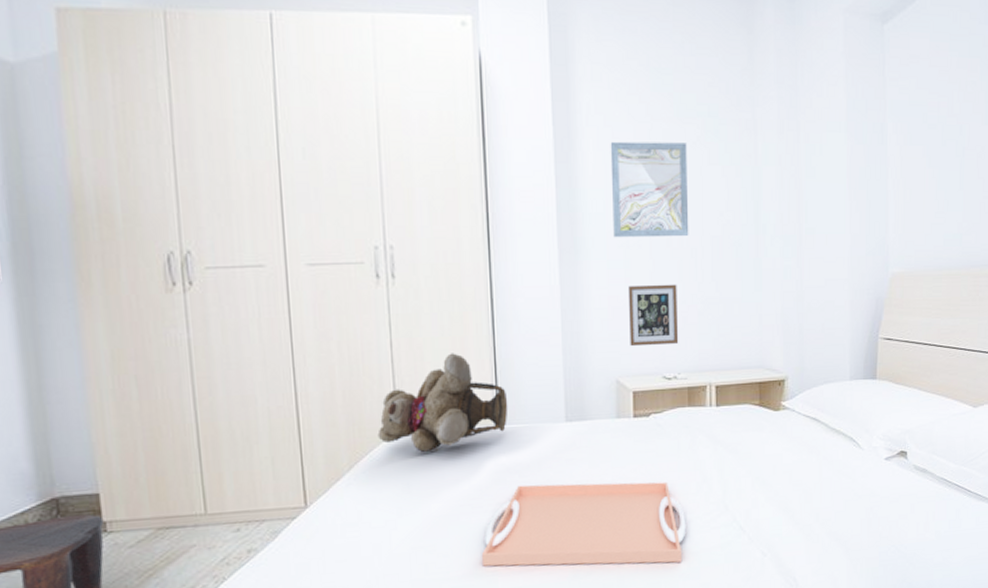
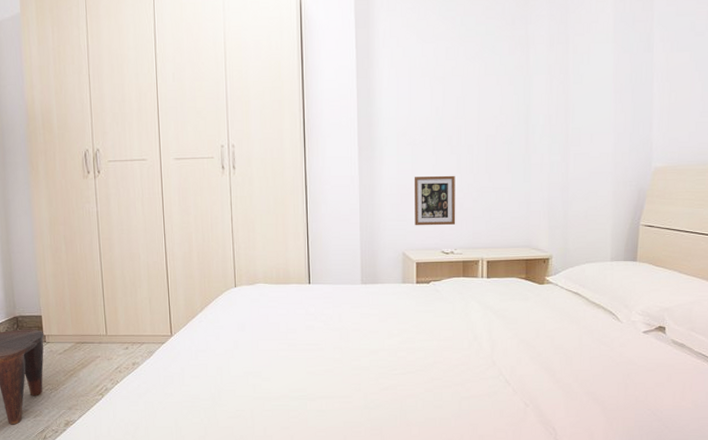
teddy bear: present [377,353,508,452] -> none [221,227,317,301]
serving tray: present [481,481,686,567] -> none [294,331,459,404]
wall art: present [610,141,689,238] -> none [402,58,467,138]

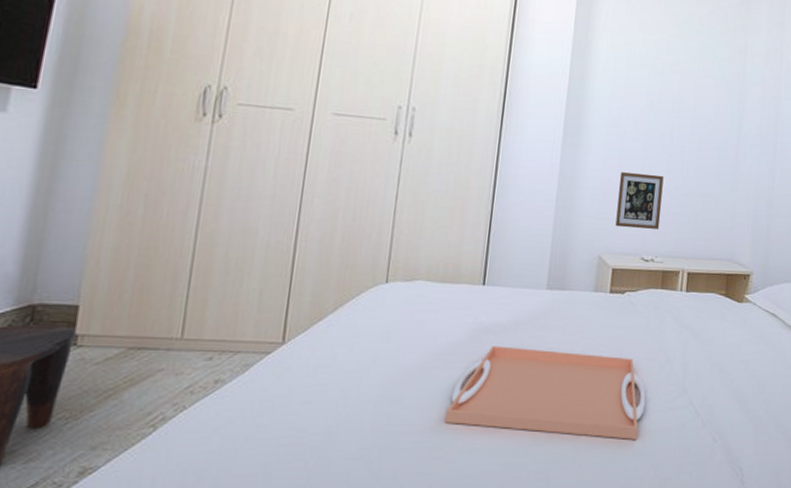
serving tray: none [294,331,459,404] -> present [444,345,646,440]

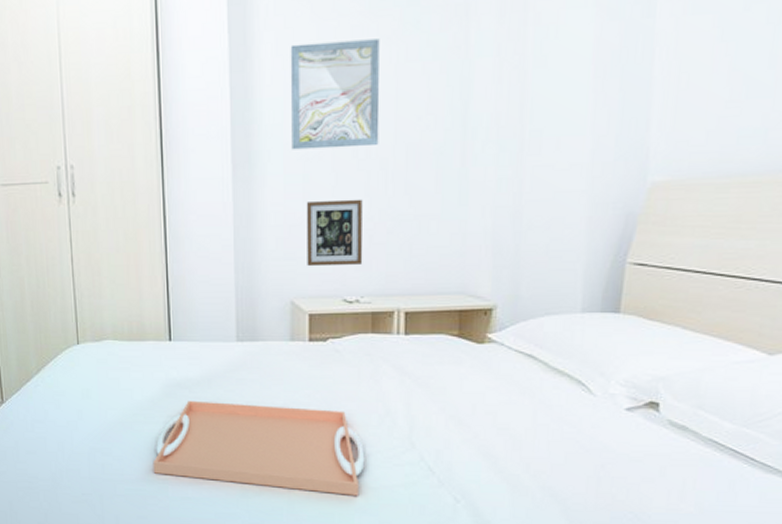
wall art: none [613,46,687,135] -> present [290,38,380,150]

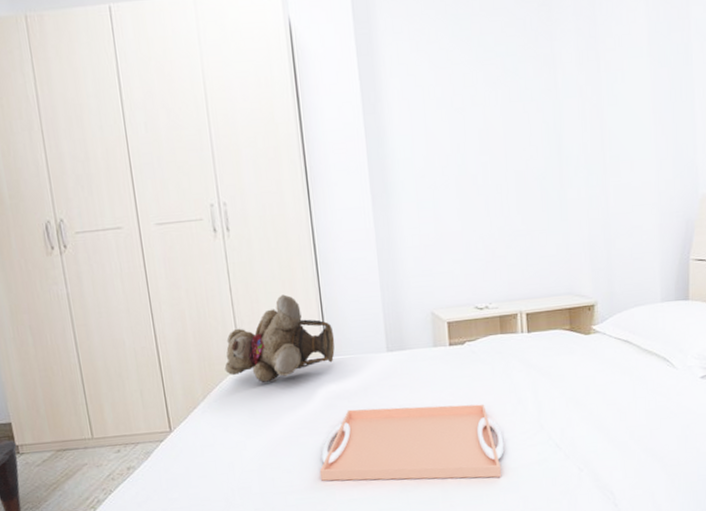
teddy bear: none [60,269,180,361] -> present [224,294,335,382]
wall art: present [290,38,380,150] -> none [413,84,493,180]
picture frame: present [306,199,363,267] -> none [437,219,489,281]

